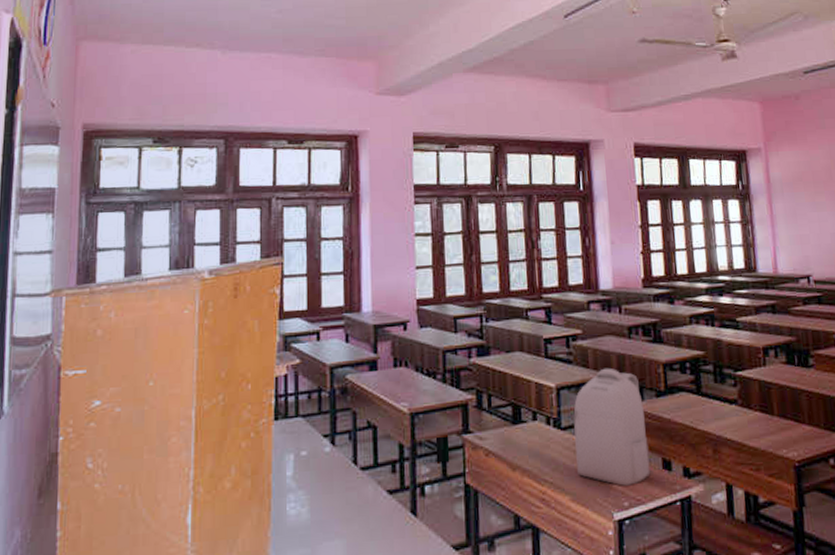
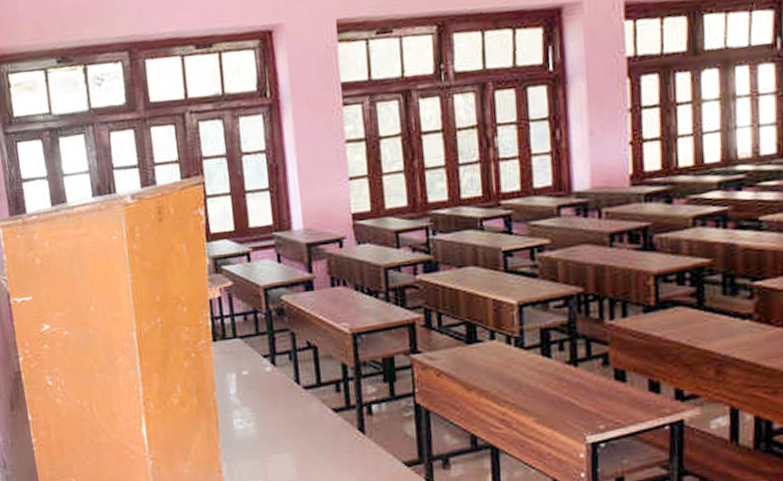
backpack: present [573,367,651,486] -> none [539,281,633,408]

